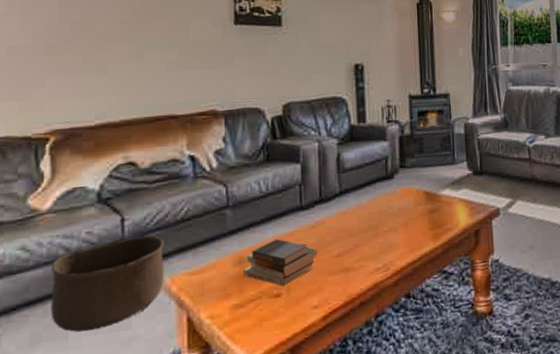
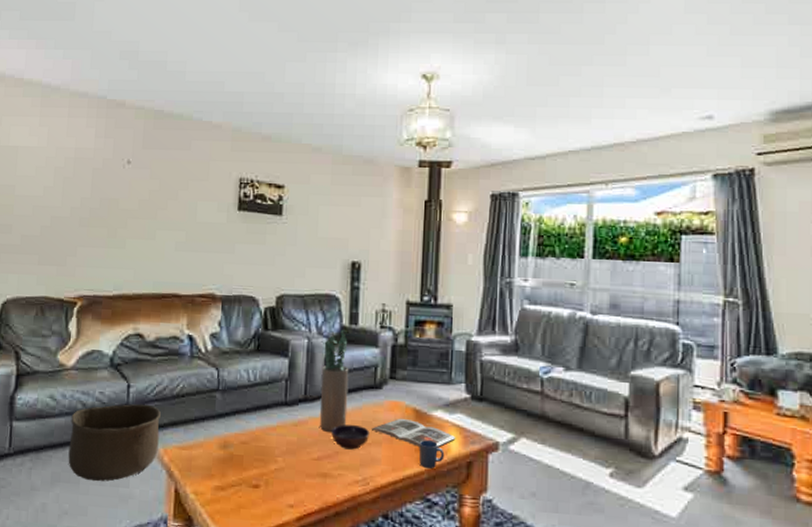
books: present [243,238,318,287] -> none [227,429,298,480]
vase: none [334,124,364,229] -> present [319,325,349,433]
bowl: none [350,215,386,241] -> present [331,424,369,450]
magazine: none [388,202,464,226] -> present [372,418,456,448]
mug: none [432,217,455,244] -> present [419,440,445,470]

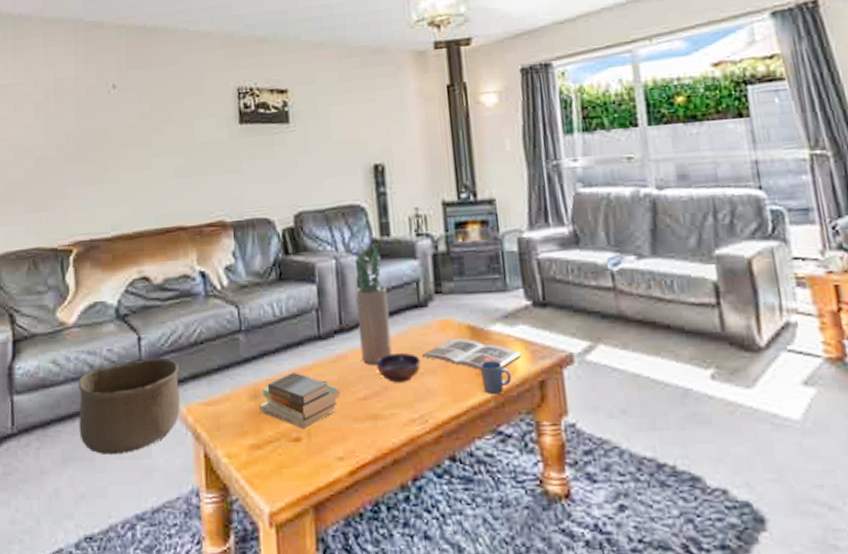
books: none [227,429,298,480] -> present [259,371,340,431]

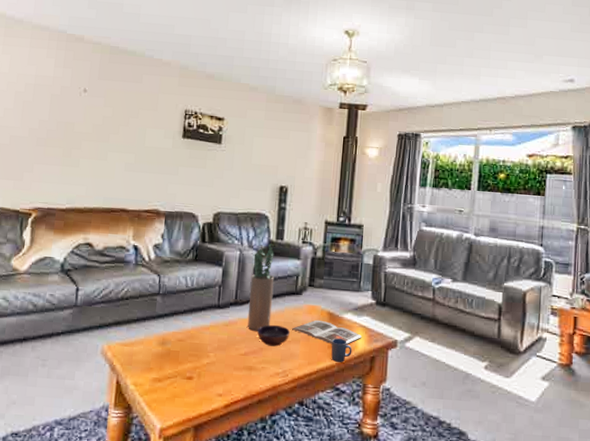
basket: present [78,357,180,456] -> none [18,305,106,375]
books: present [259,371,340,431] -> none [164,329,227,372]

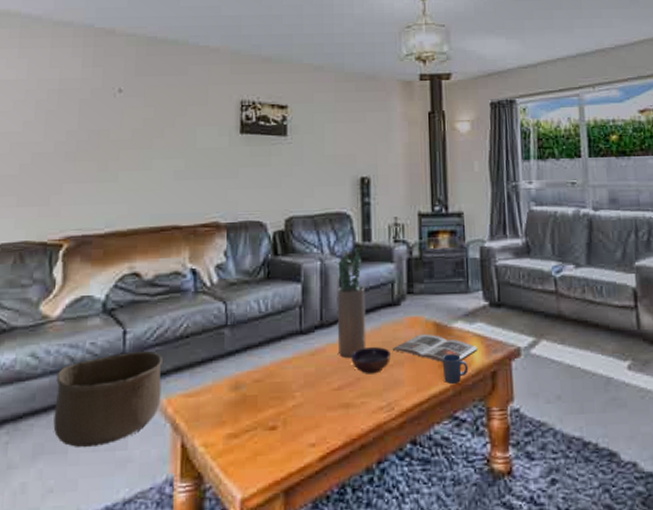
basket: none [18,305,106,375] -> present [53,351,162,448]

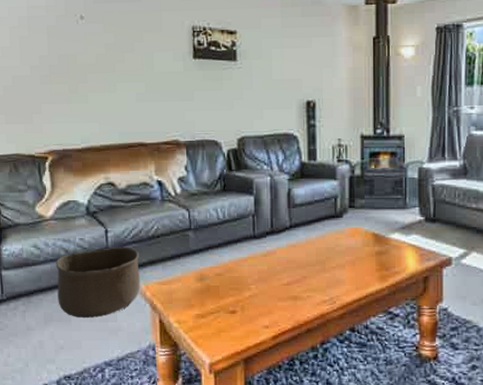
vase: present [337,243,367,359] -> none [285,161,312,260]
bowl: present [351,346,391,374] -> none [299,251,333,274]
magazine: present [393,333,479,362] -> none [335,242,413,267]
mug: present [442,354,469,385] -> none [379,260,403,286]

